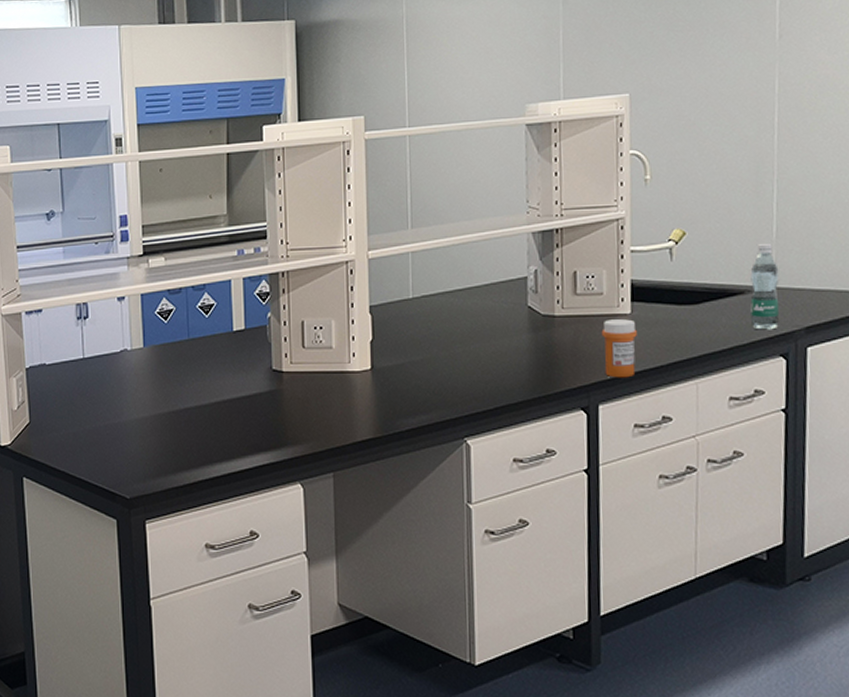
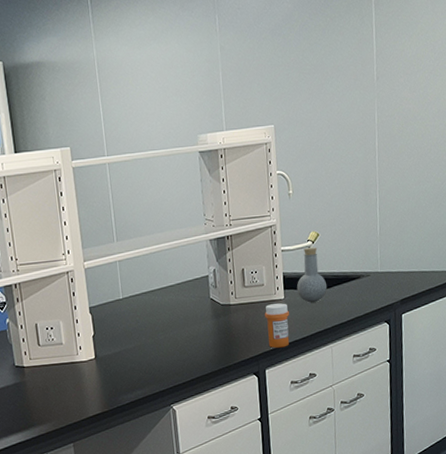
flask: none [649,249,695,321] -> present [296,247,327,303]
bottle: present [750,243,780,330] -> none [363,239,384,304]

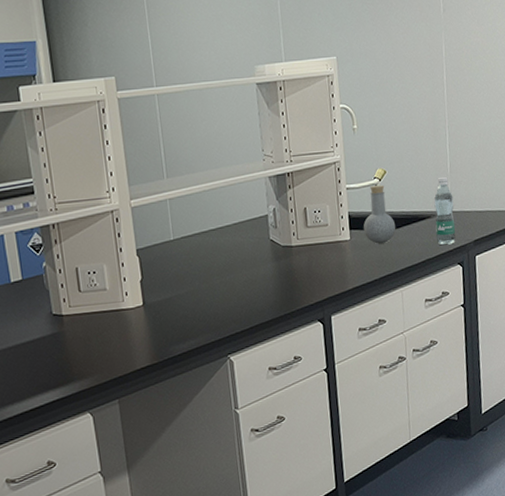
medicine bottle: present [264,303,290,348] -> none [329,244,357,293]
bottle: none [363,239,384,304] -> present [433,176,456,246]

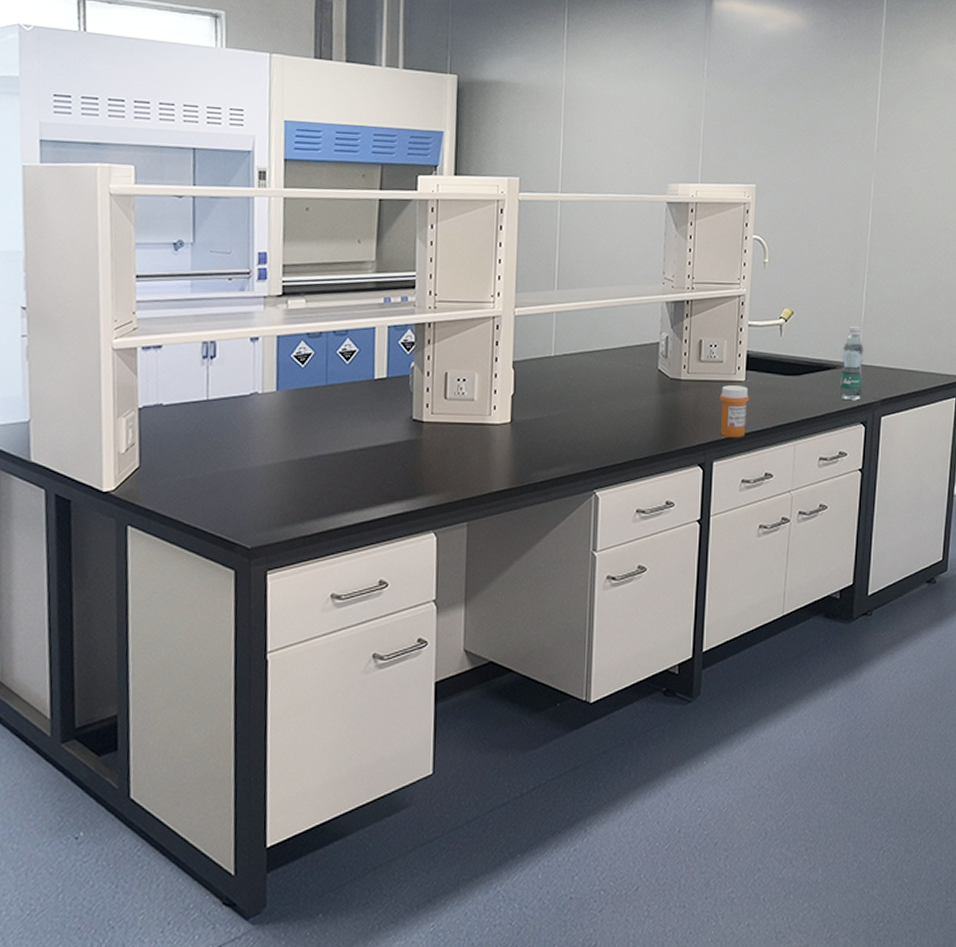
medicine bottle: none [329,244,357,293] -> present [719,385,749,438]
flask: present [363,185,396,244] -> none [761,326,797,390]

